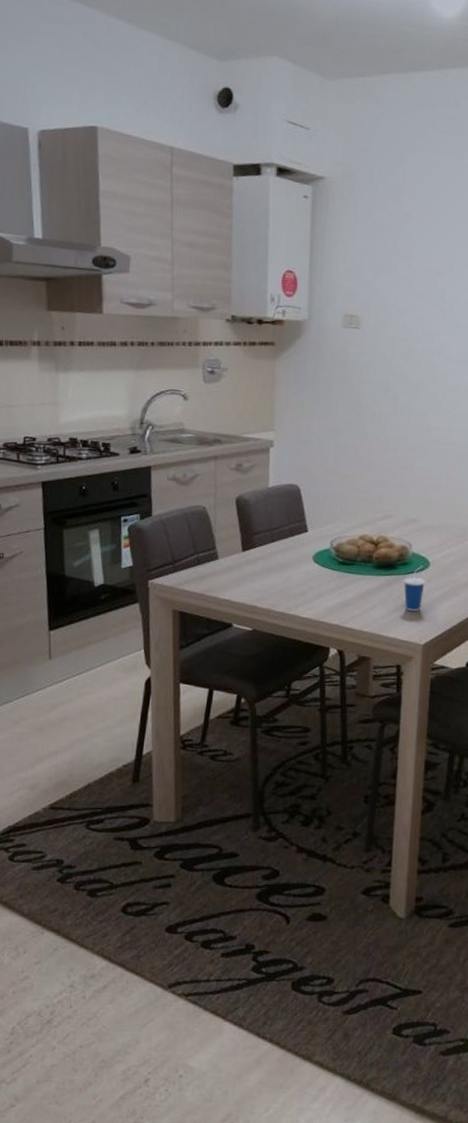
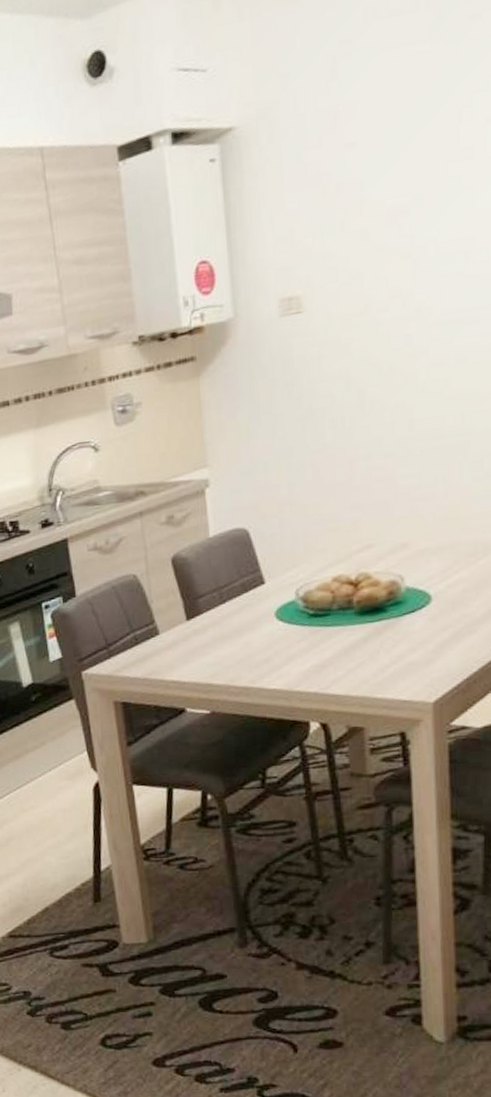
cup: present [403,565,426,611] -> none [397,602,429,662]

